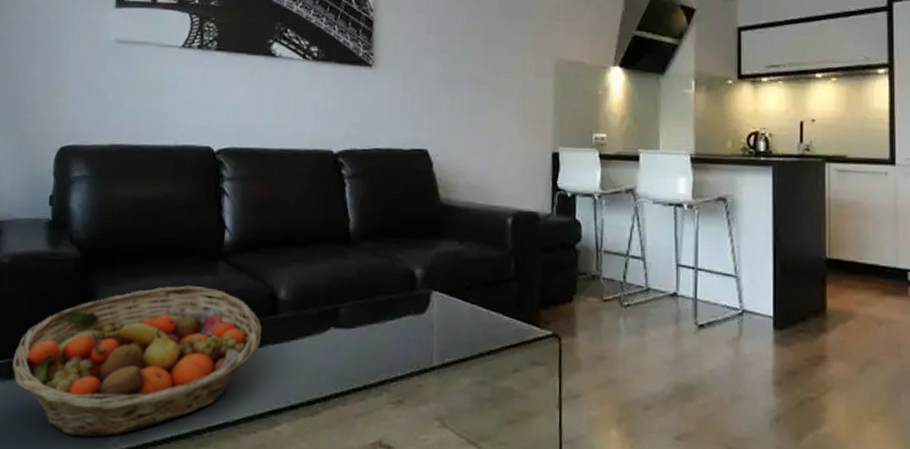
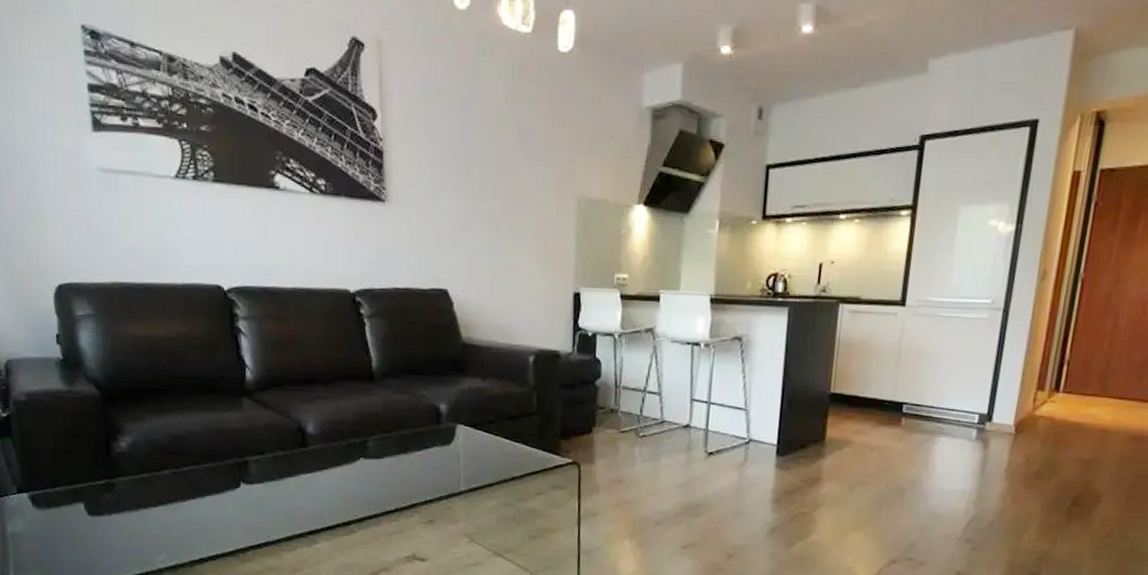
fruit basket: present [12,285,262,438] -> none [48,421,294,557]

